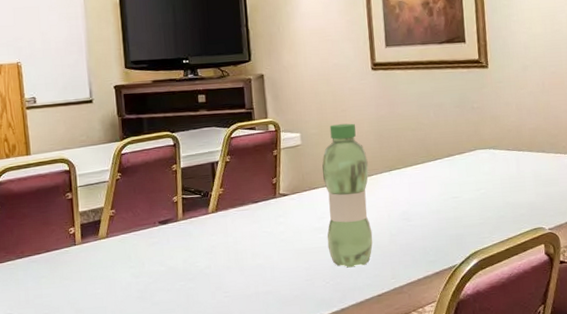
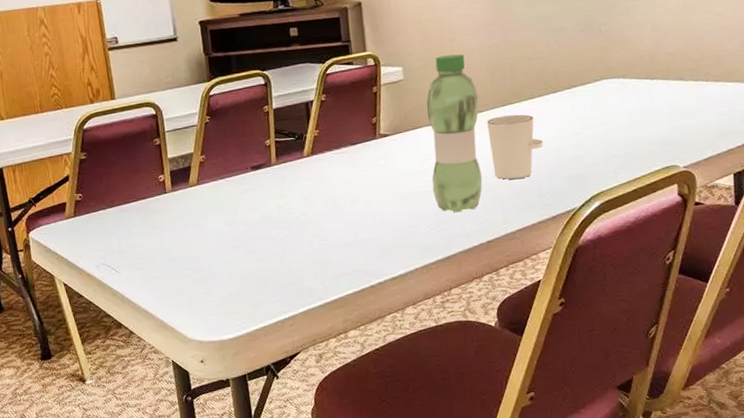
cup: none [375,178,426,238] -> present [486,114,543,180]

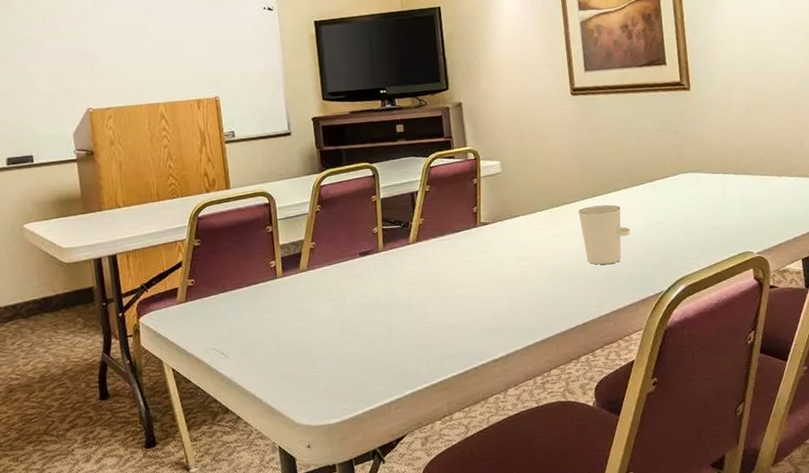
water bottle: present [427,54,483,213] -> none [523,149,577,296]

